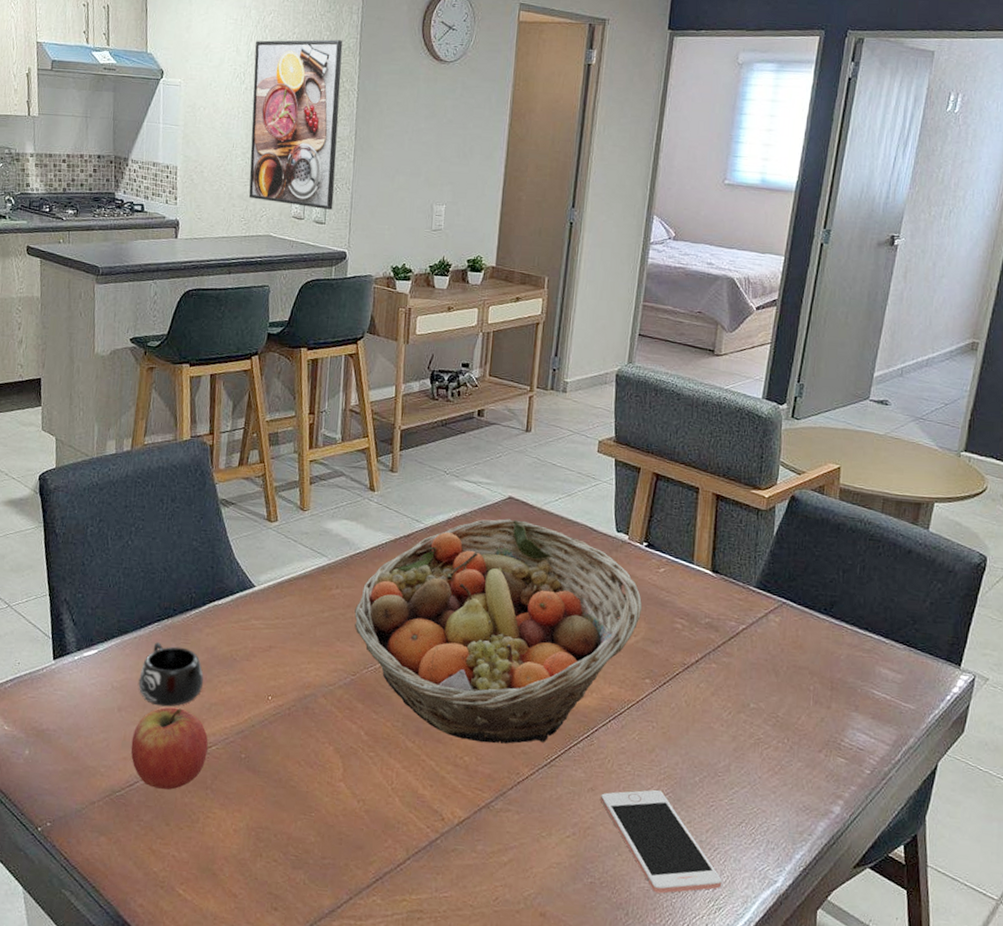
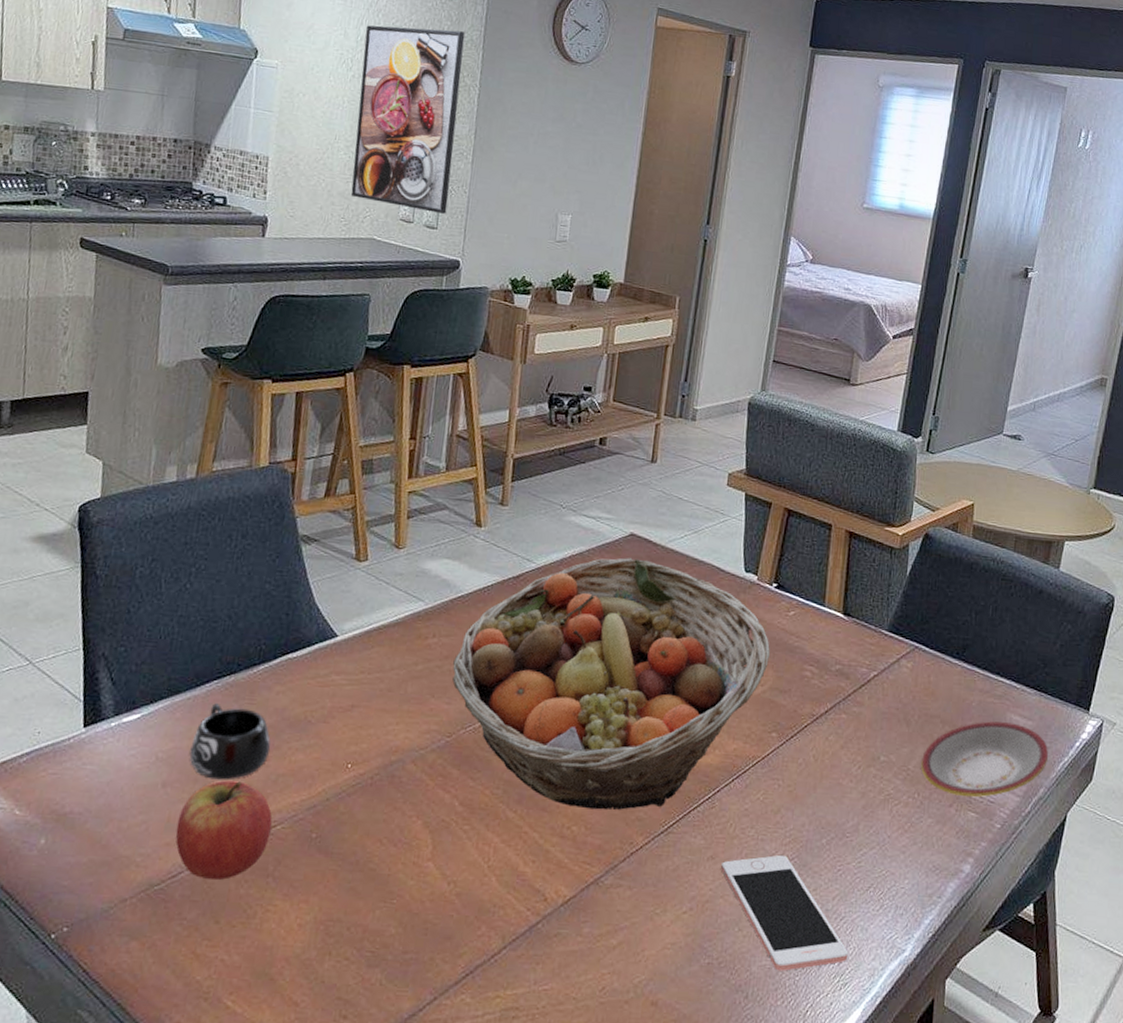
plate: none [790,673,918,745] -> present [921,721,1048,797]

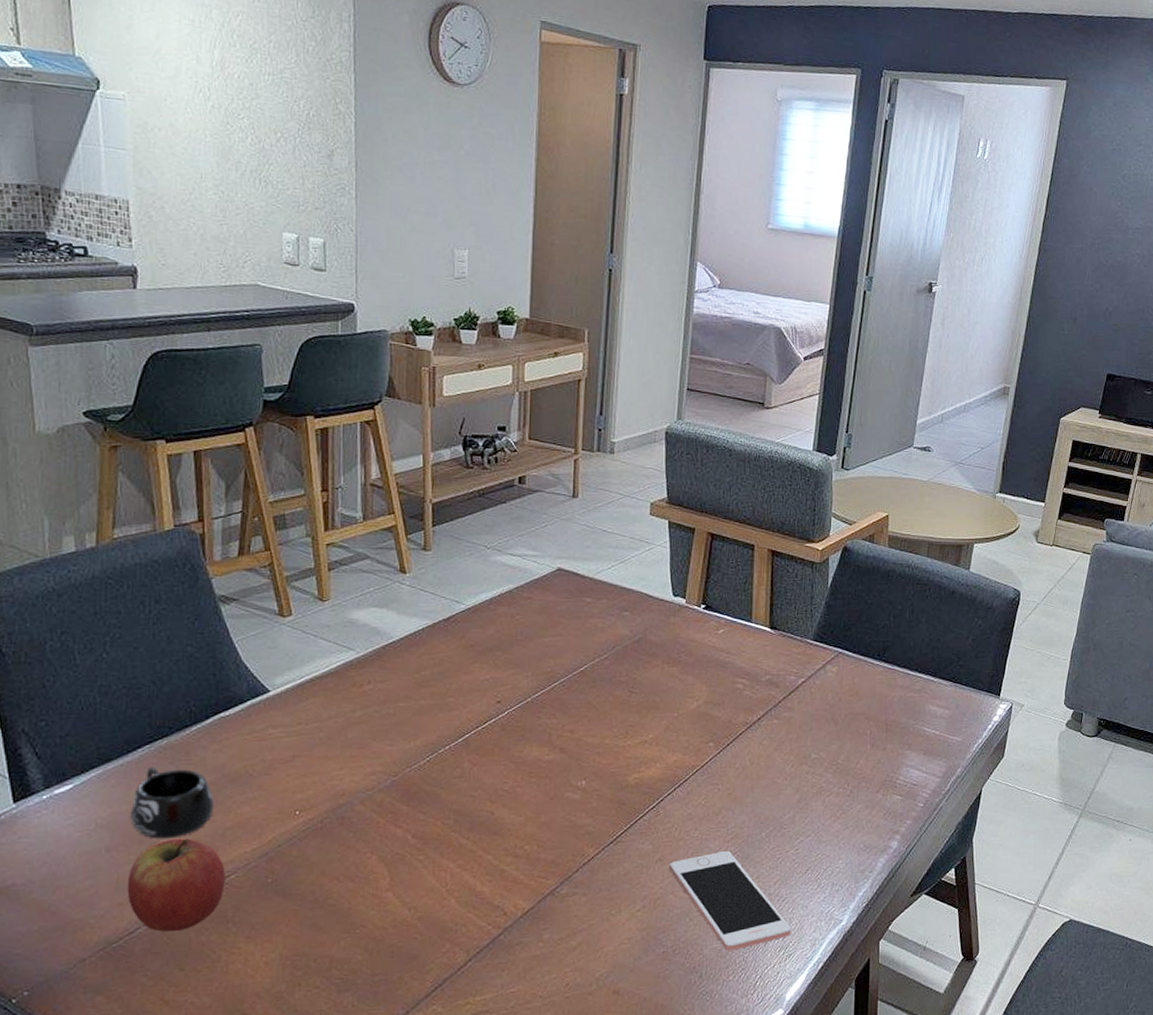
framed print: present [350,25,465,214] -> none [220,48,335,254]
fruit basket: present [452,558,771,810] -> none [391,592,703,829]
plate: present [921,721,1048,797] -> none [849,713,964,782]

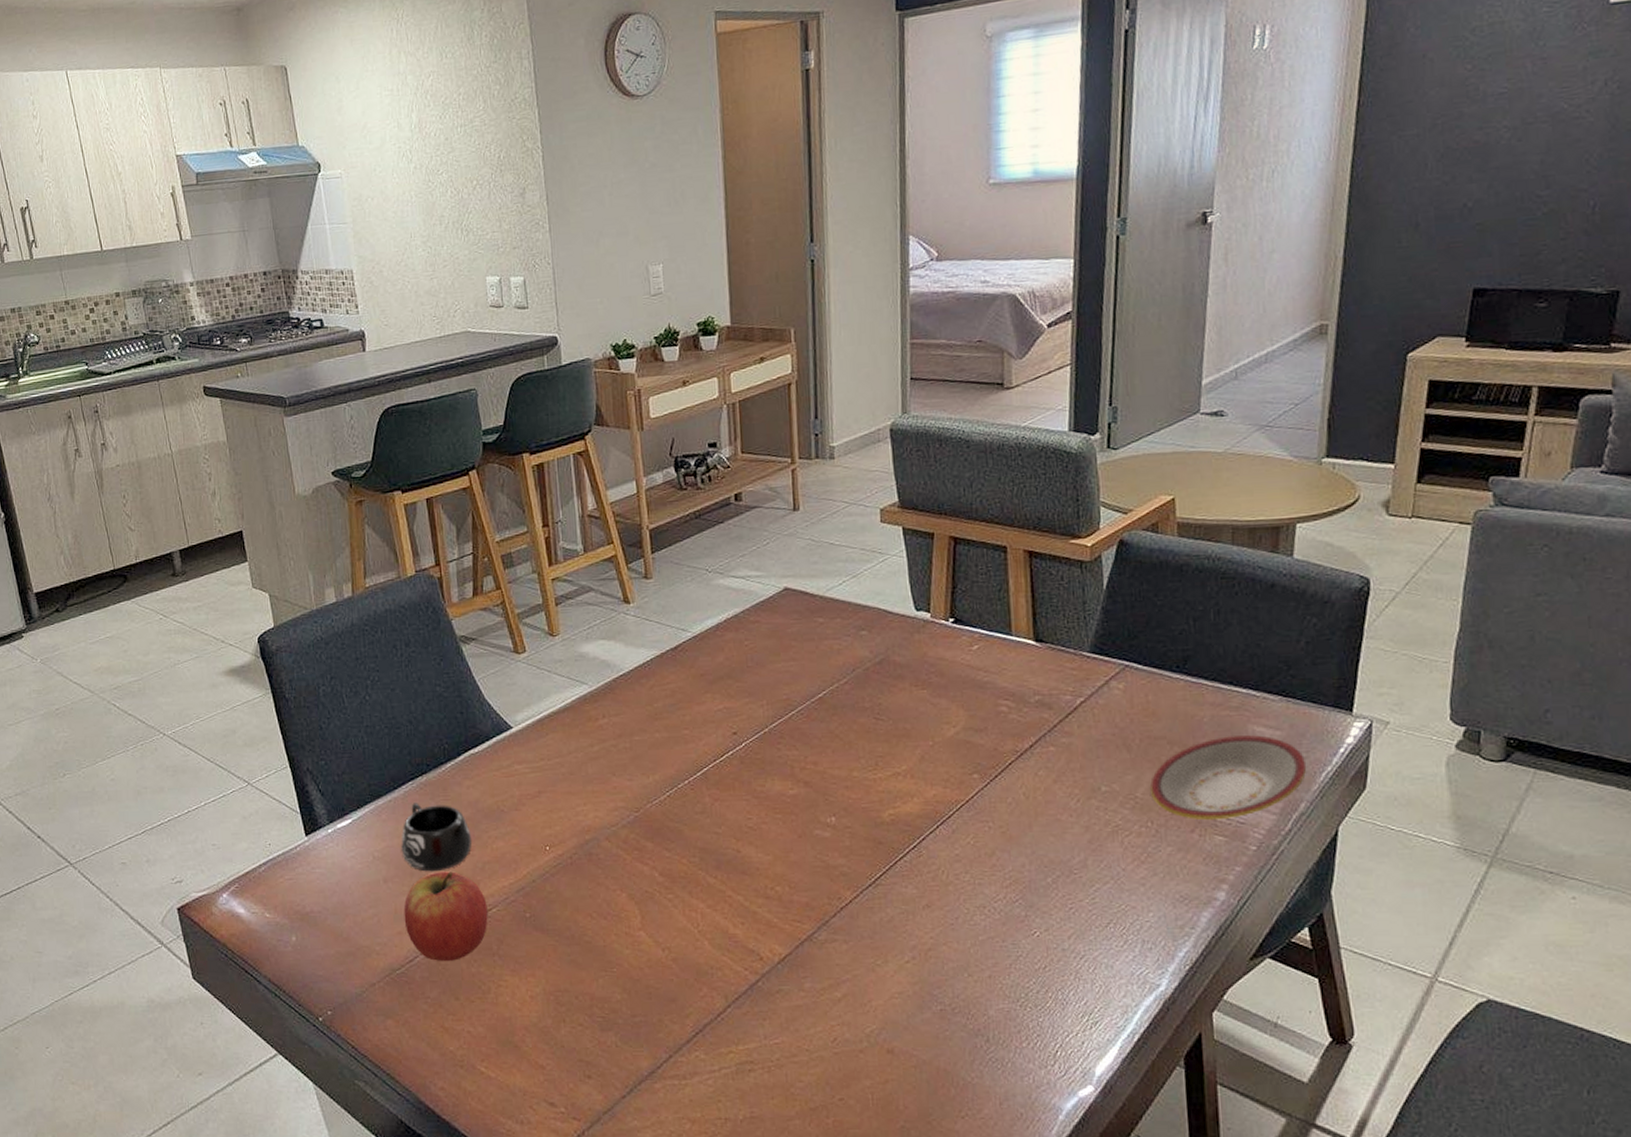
cell phone: present [670,850,791,951] -> none [939,897,1095,1013]
plate: none [849,713,964,782] -> present [1150,735,1306,819]

